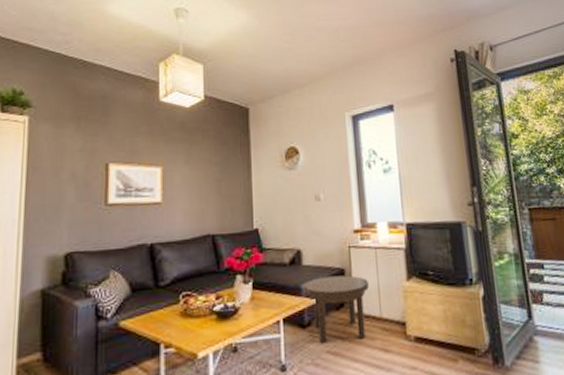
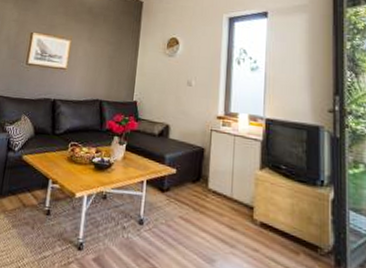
side table: present [304,275,369,344] -> none [167,151,224,213]

